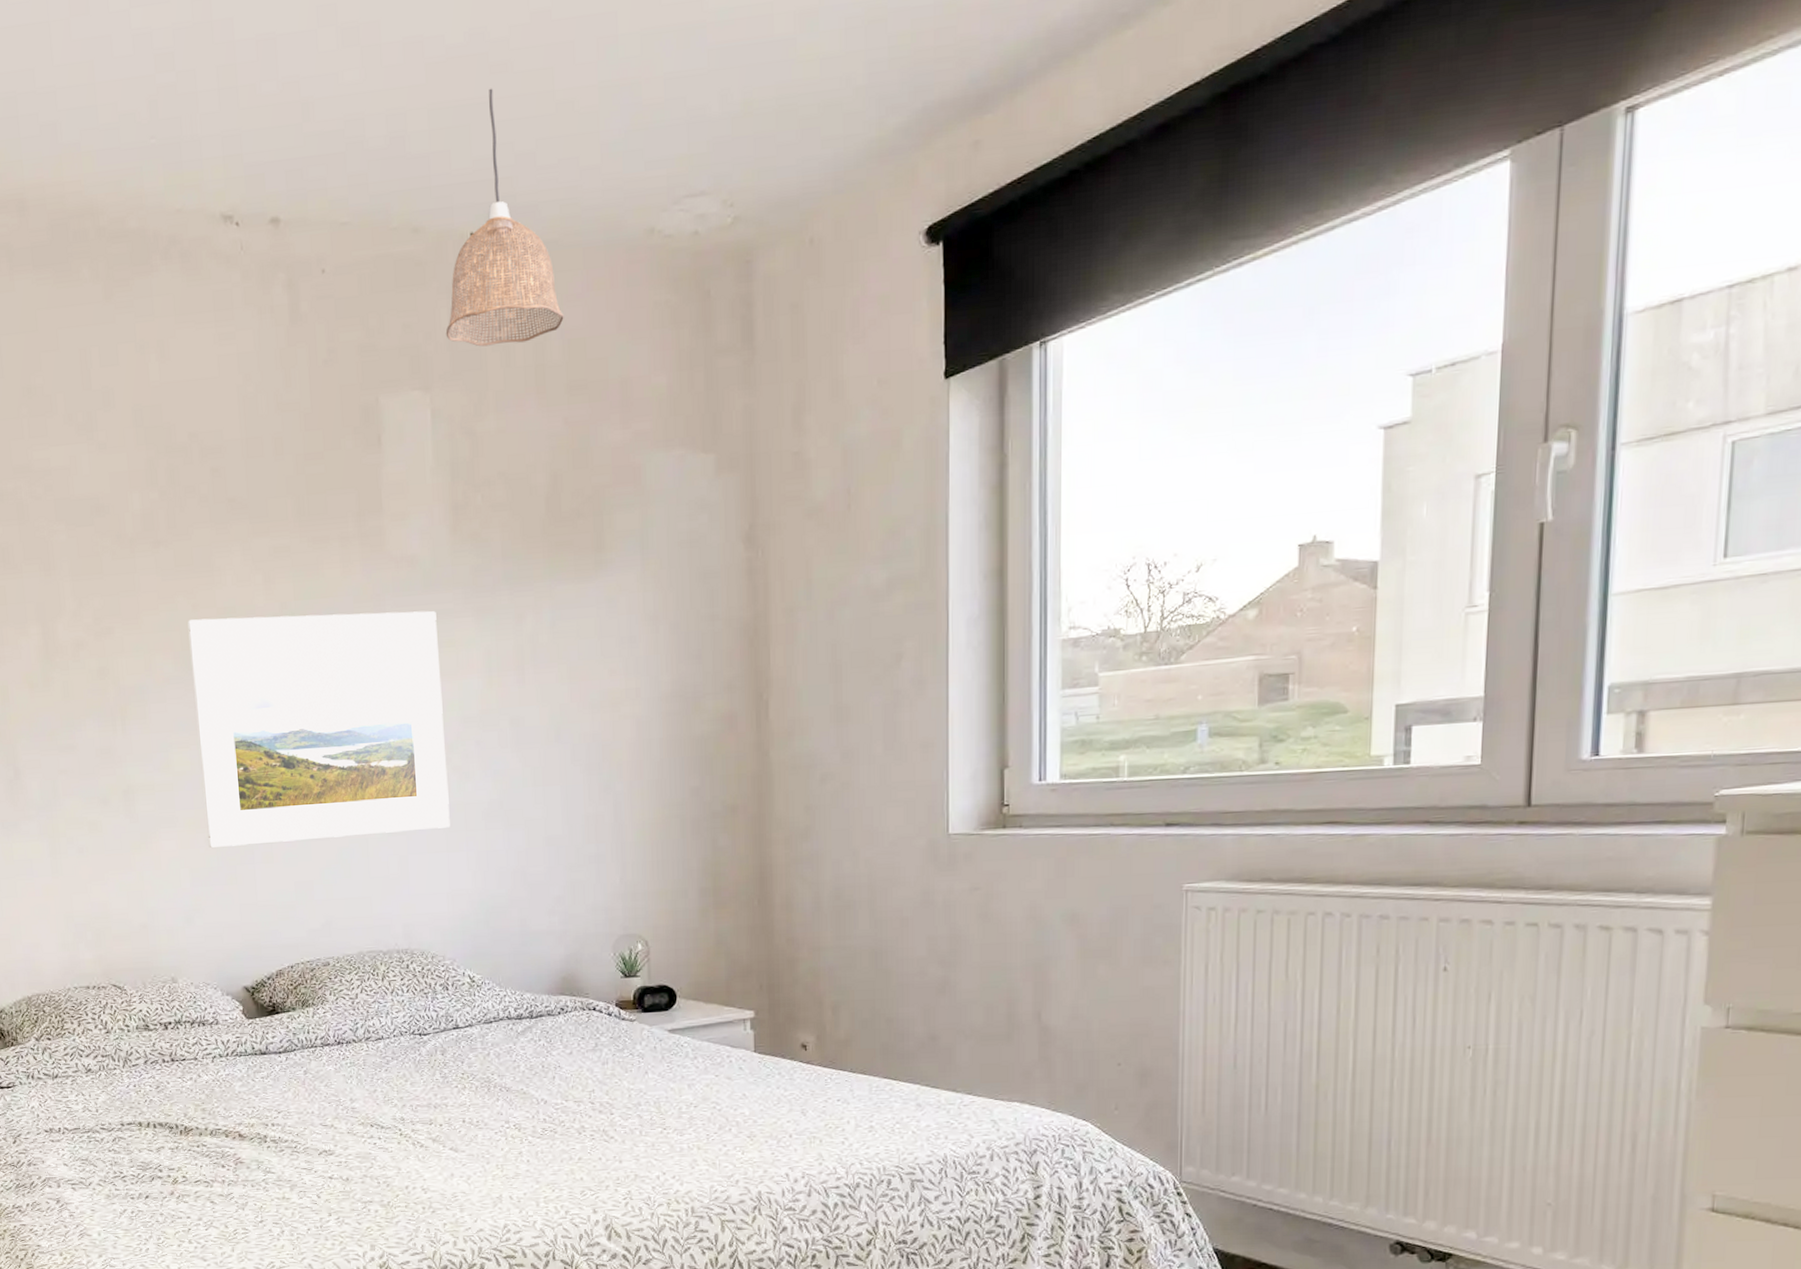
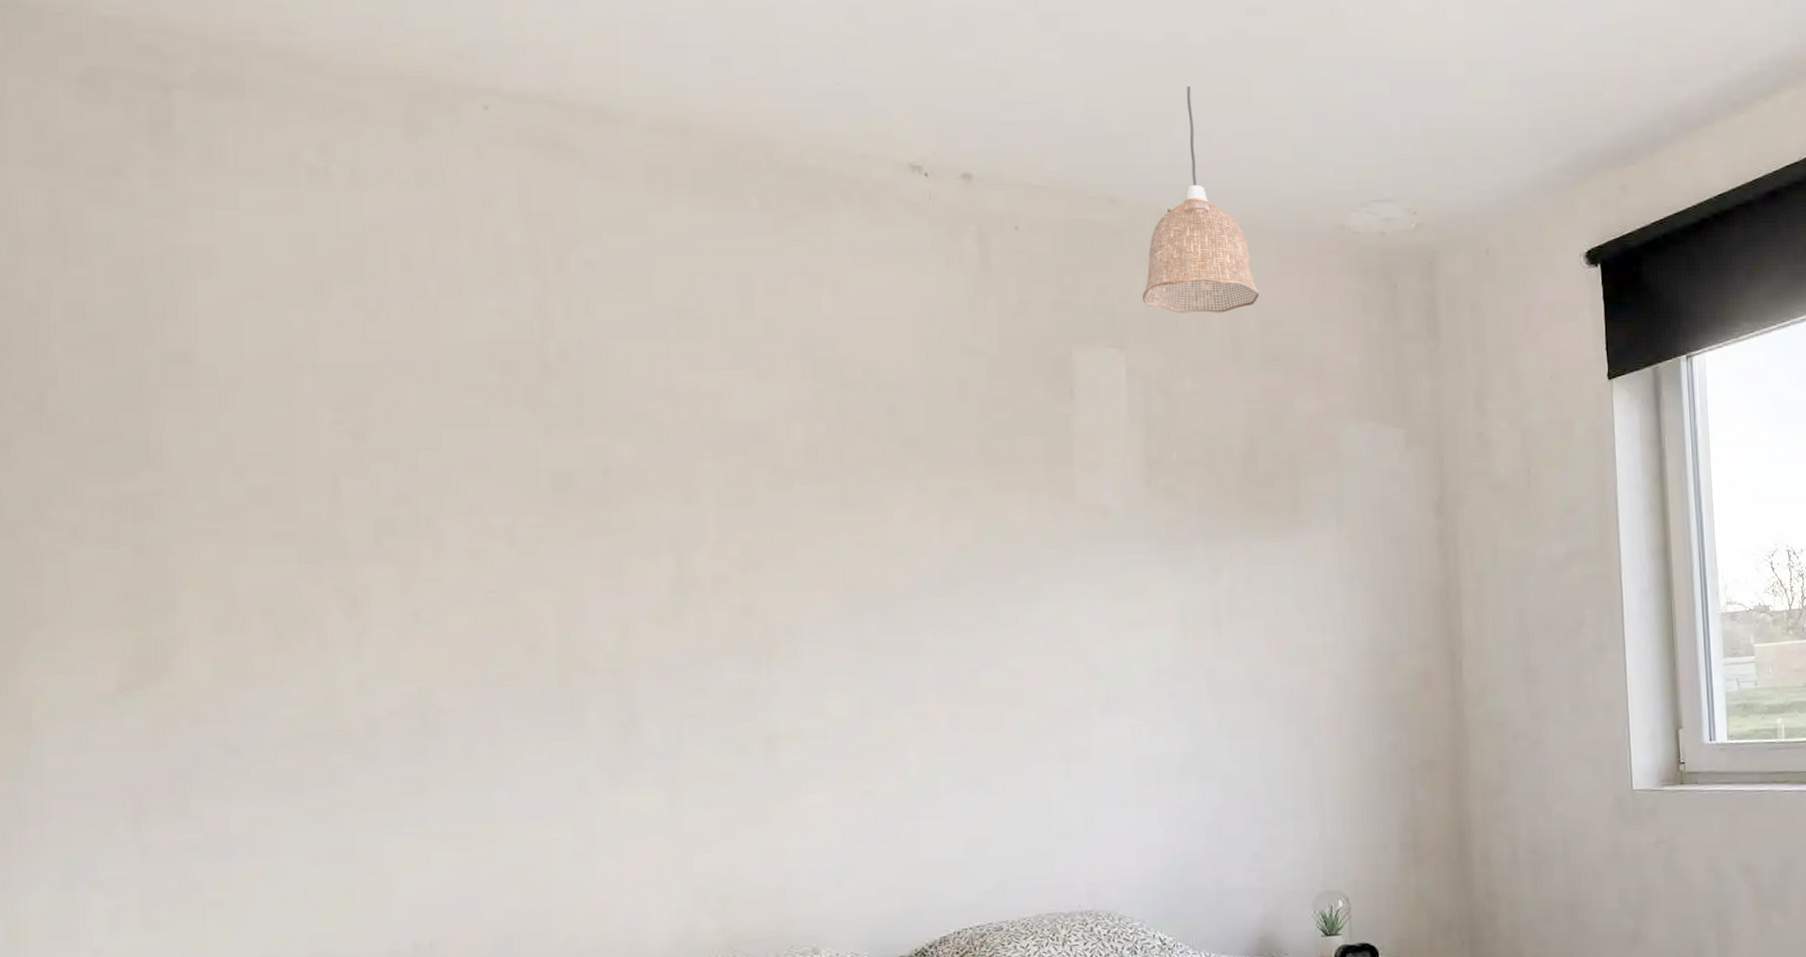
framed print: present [187,610,450,848] -> none [852,557,1141,801]

